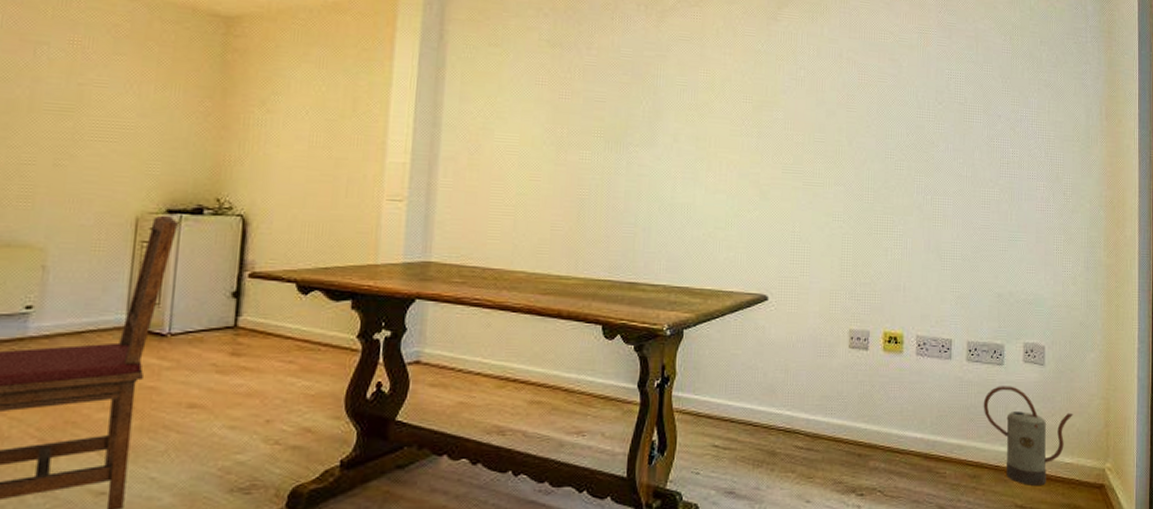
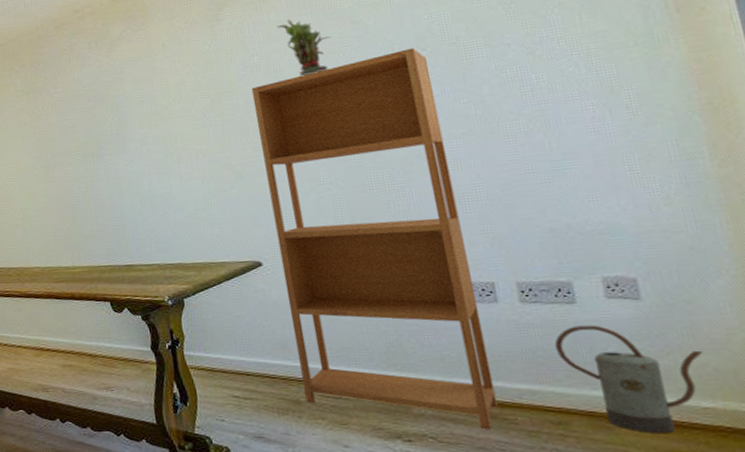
bookcase: none [781,98,941,483] -> present [251,48,498,430]
potted plant: none [827,39,872,103] -> present [276,19,332,77]

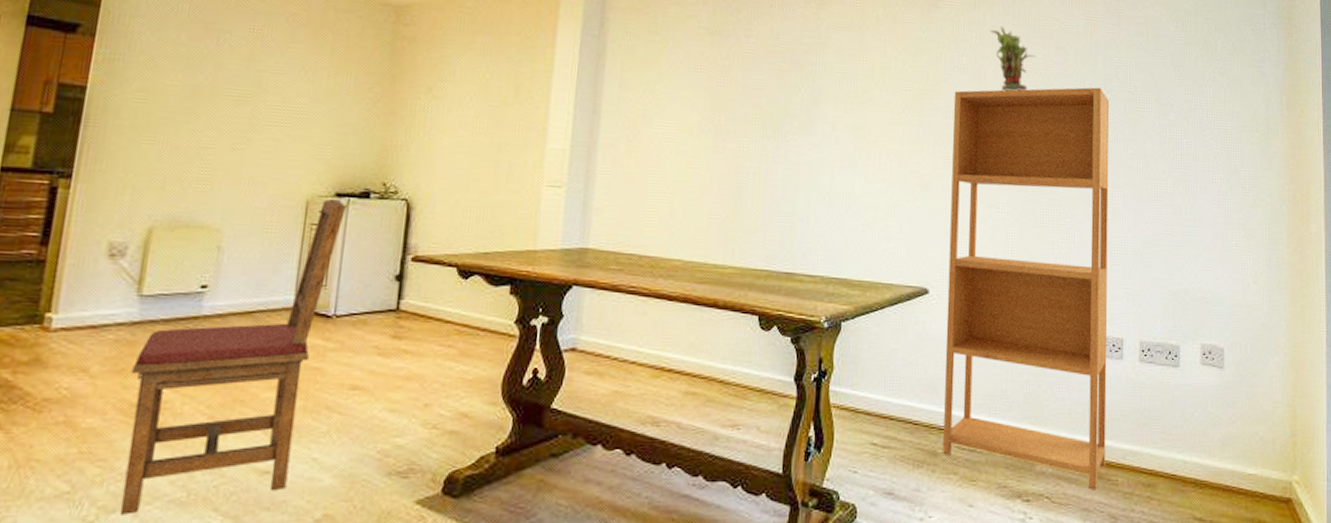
watering can: present [554,325,703,433] -> none [1157,389,1256,497]

